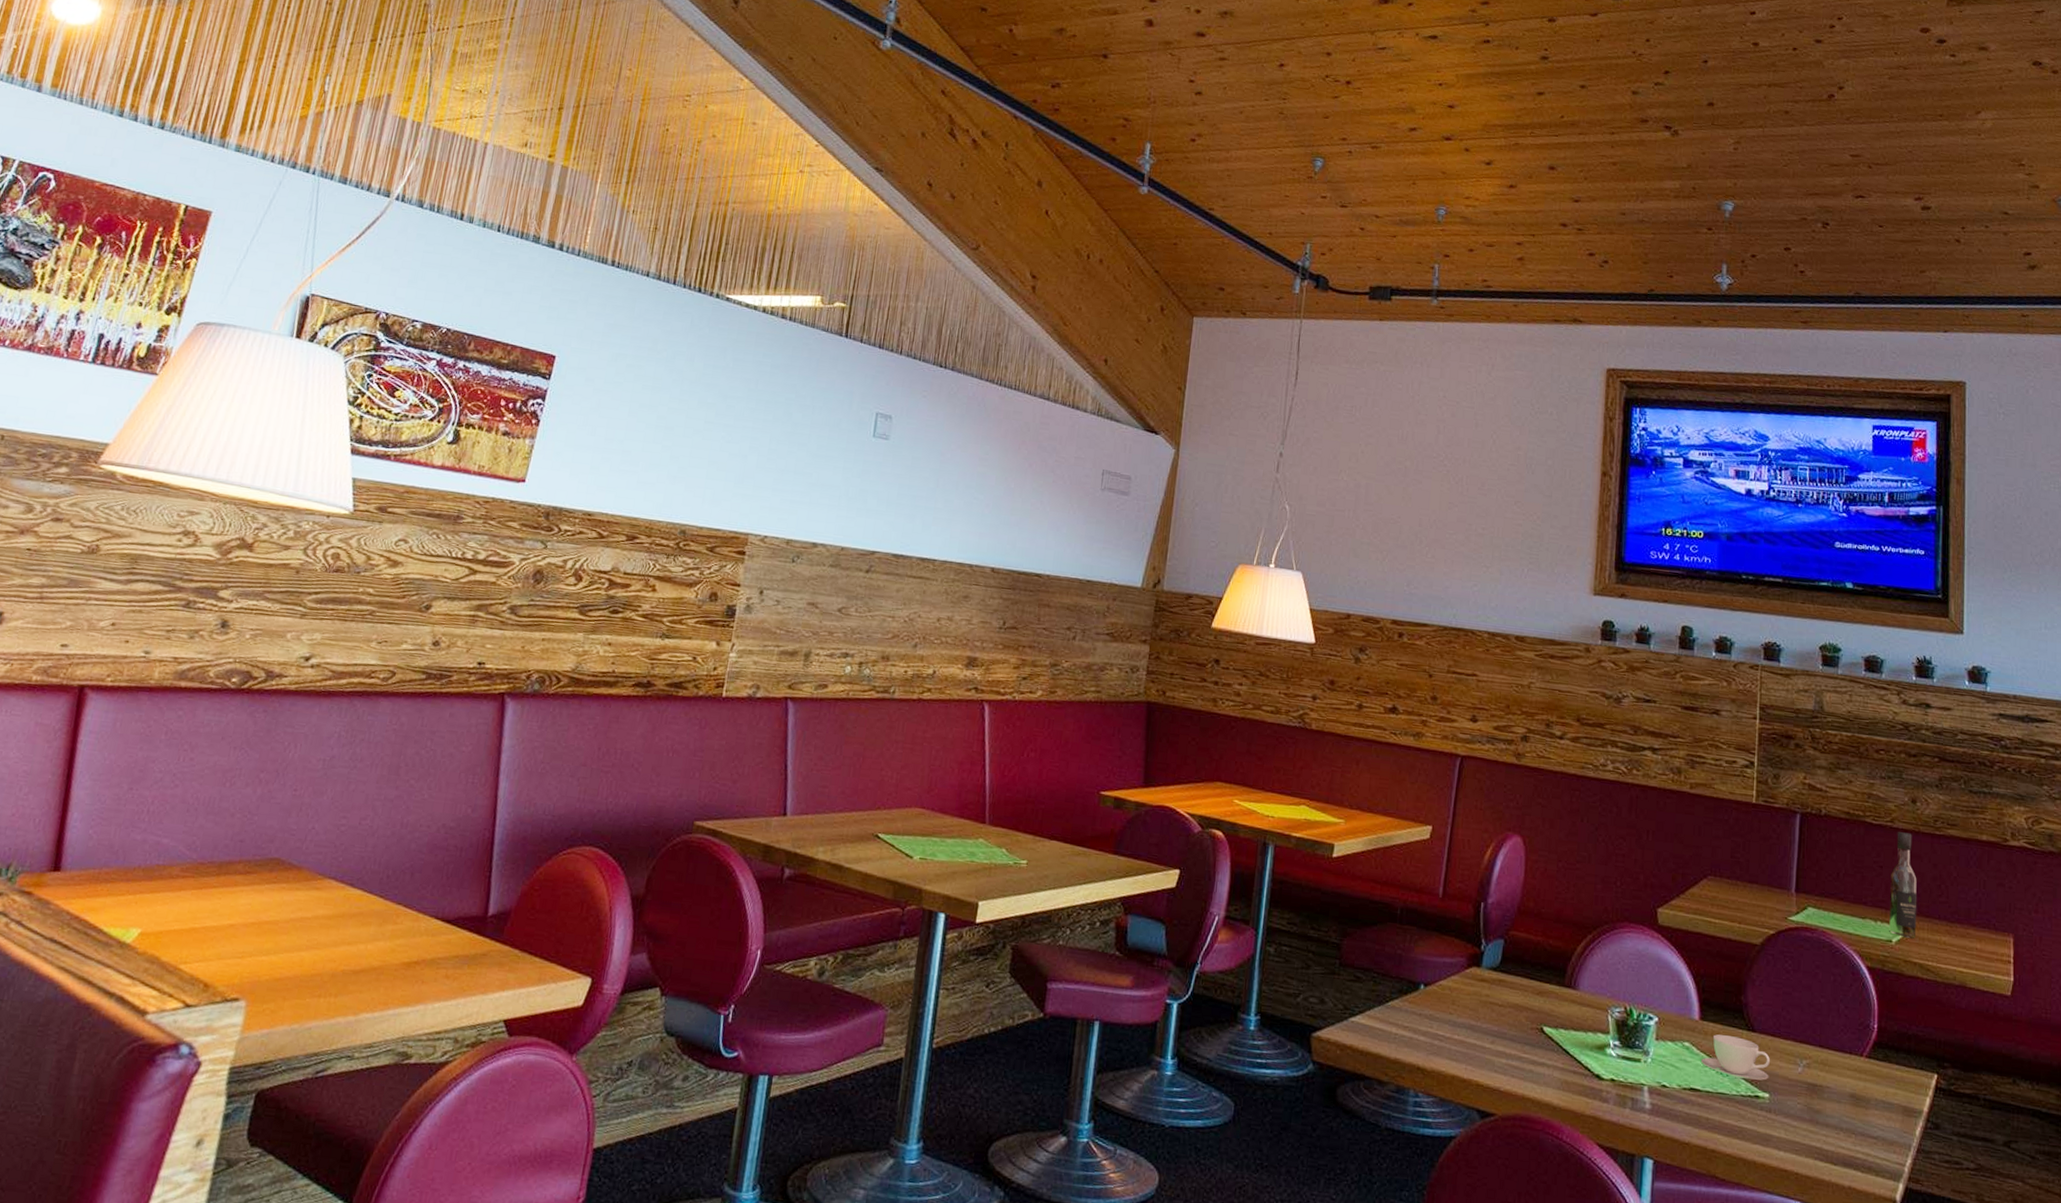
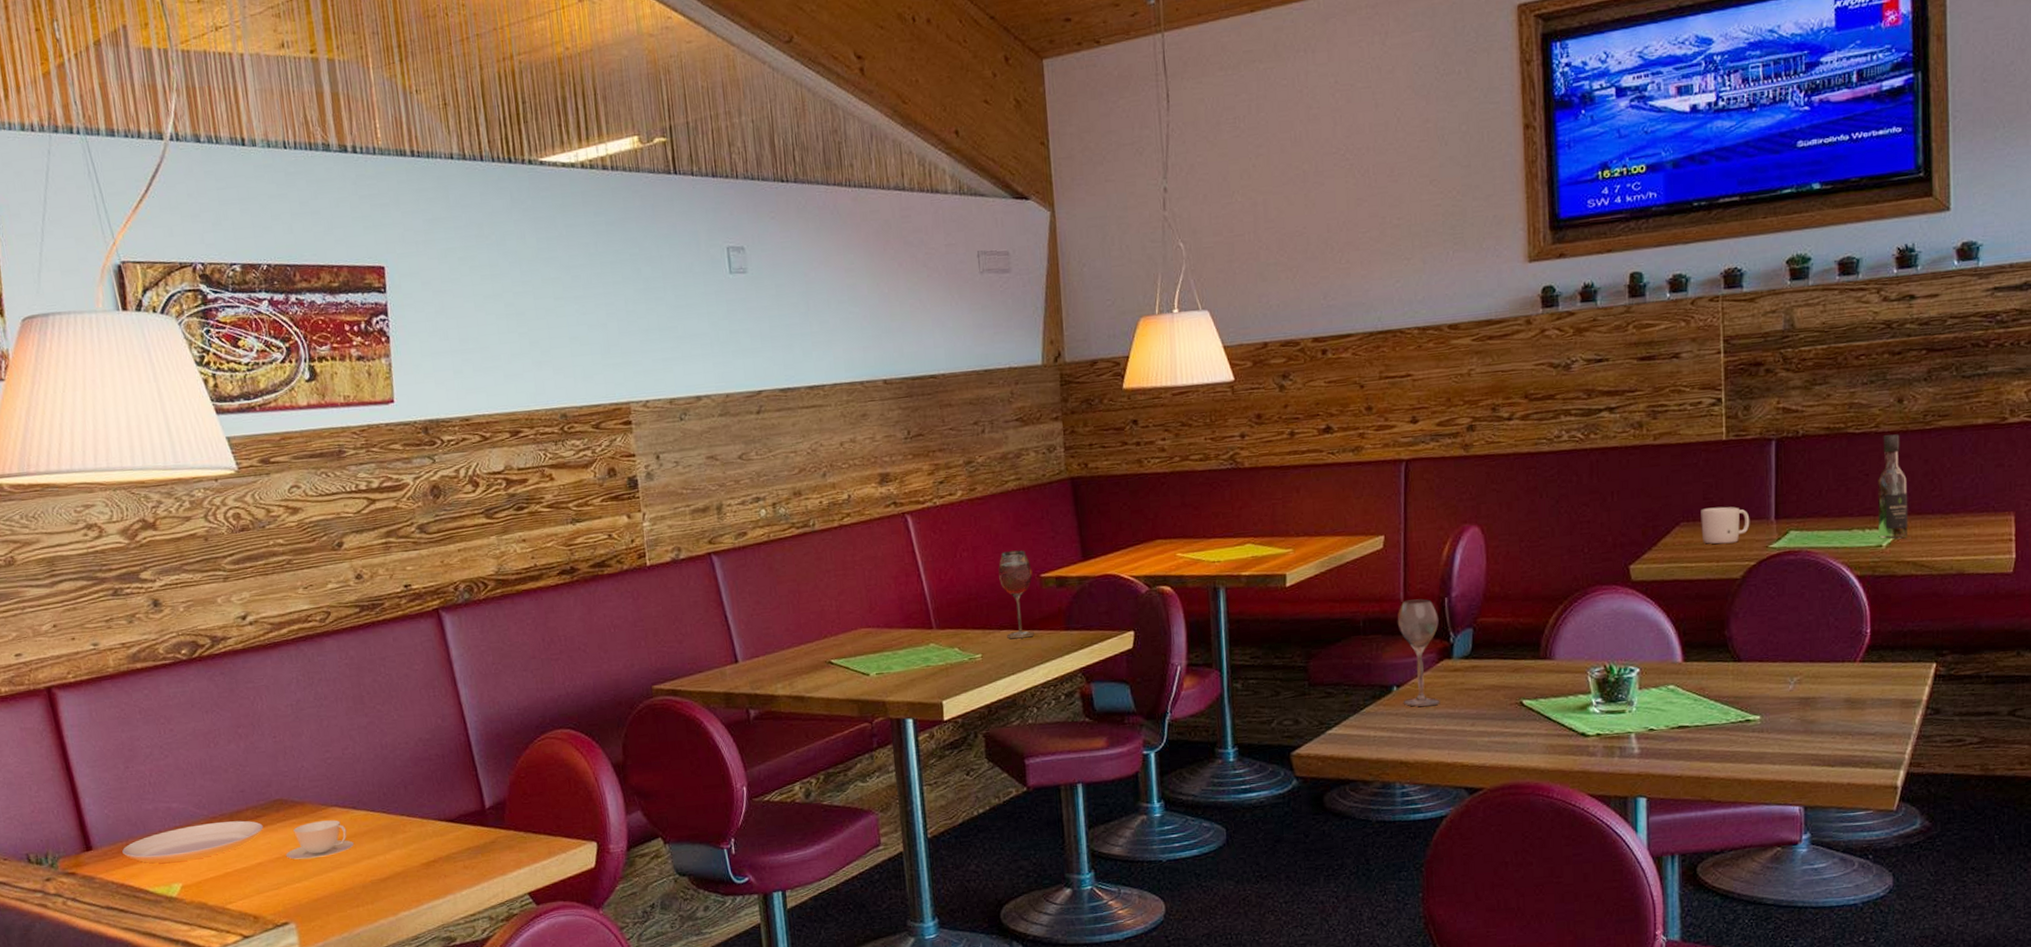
plate: none [91,867,250,906] -> present [122,820,263,864]
teacup: none [262,891,339,933] -> present [285,820,355,860]
wineglass: none [1055,760,1094,854] -> present [998,550,1035,639]
wineglass: none [1429,896,1473,1014] -> present [1397,599,1440,707]
teacup: present [1701,1034,1770,1081] -> none [1688,669,1759,708]
mug: none [1726,866,1772,908] -> present [1701,506,1750,545]

